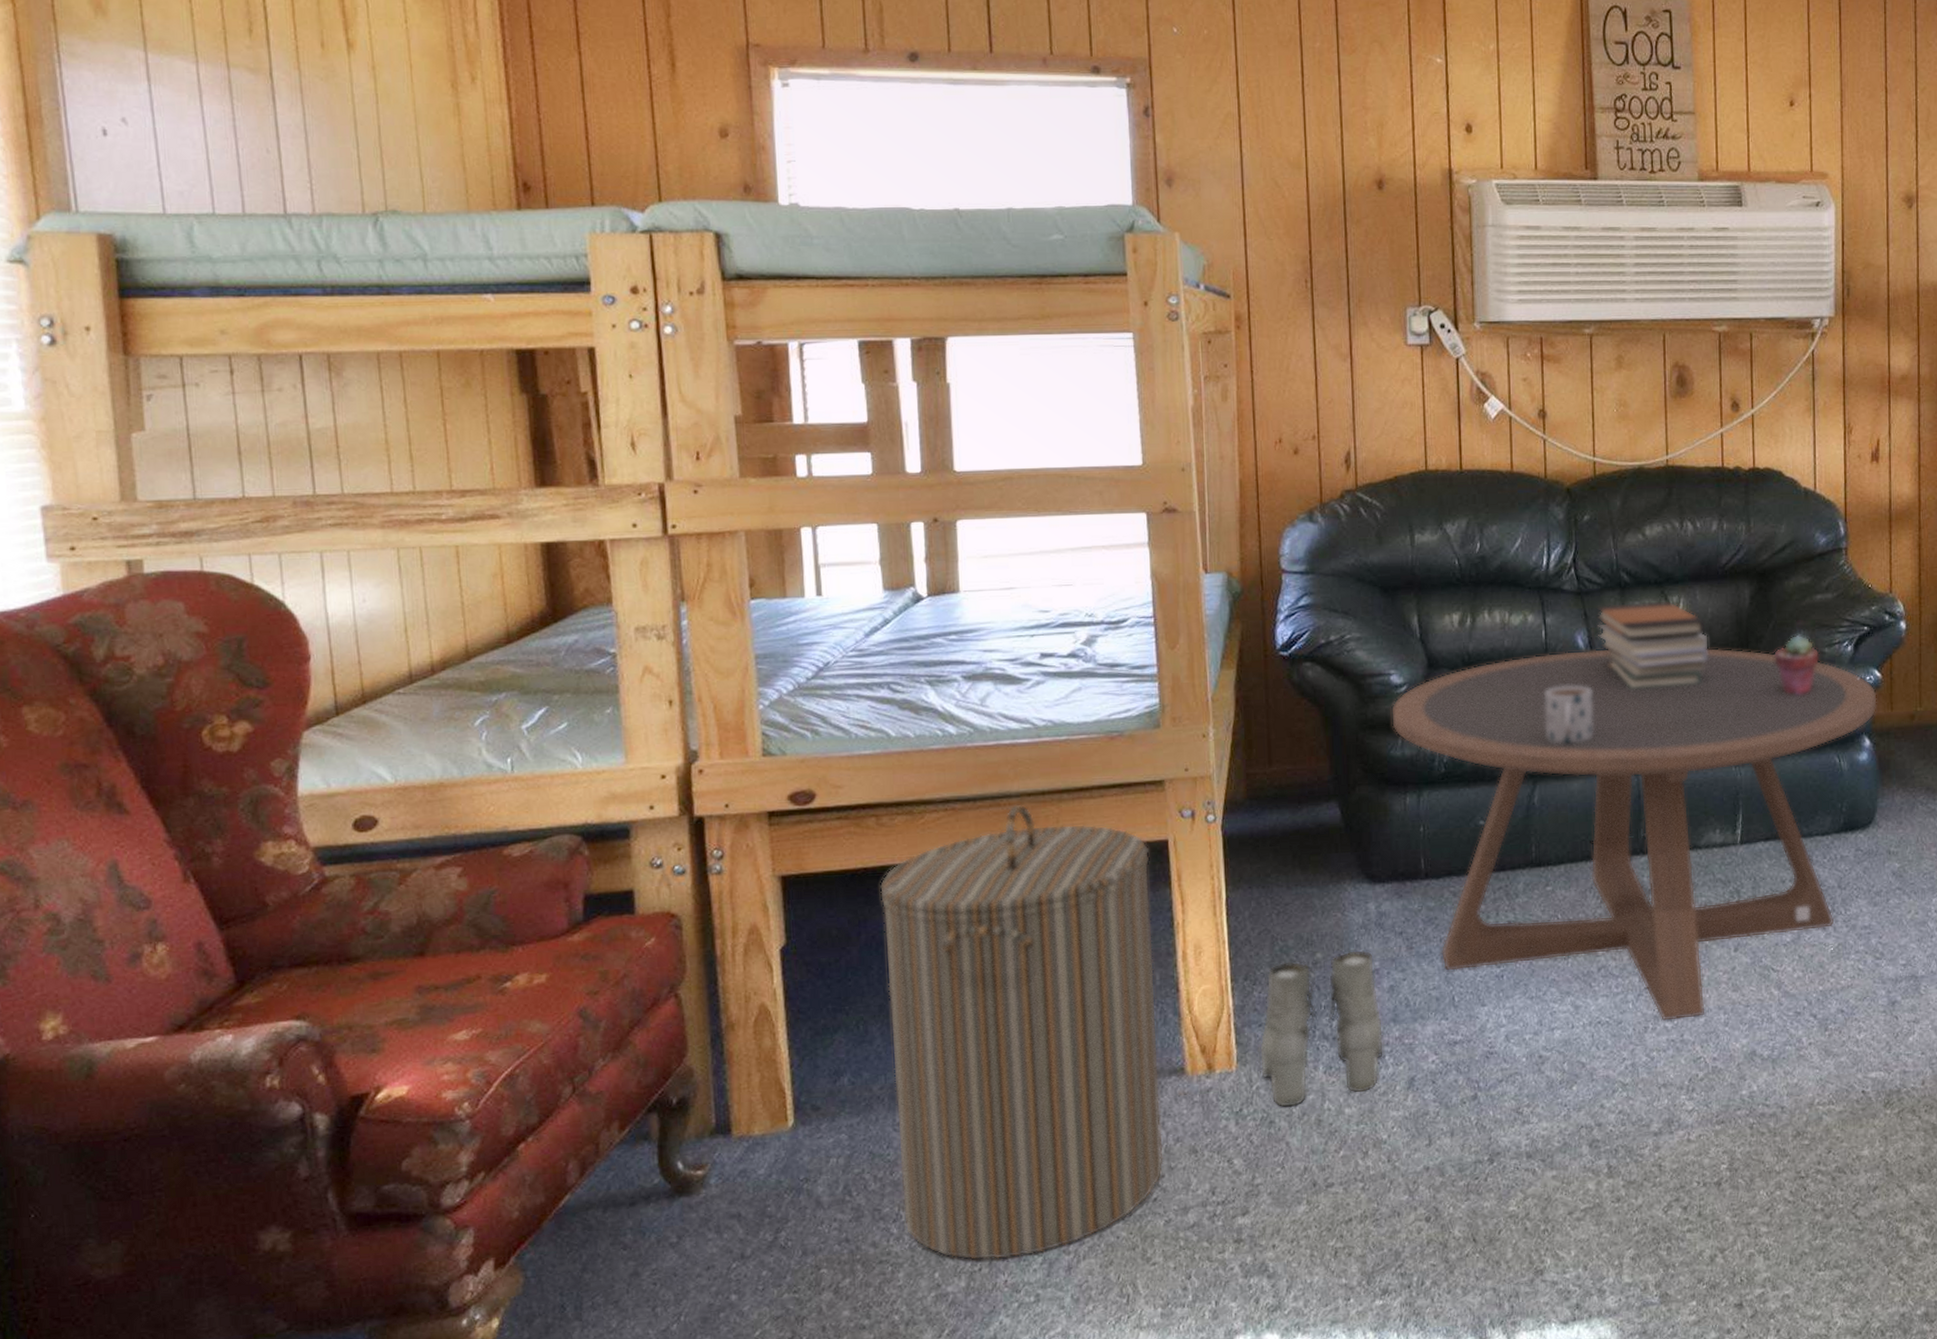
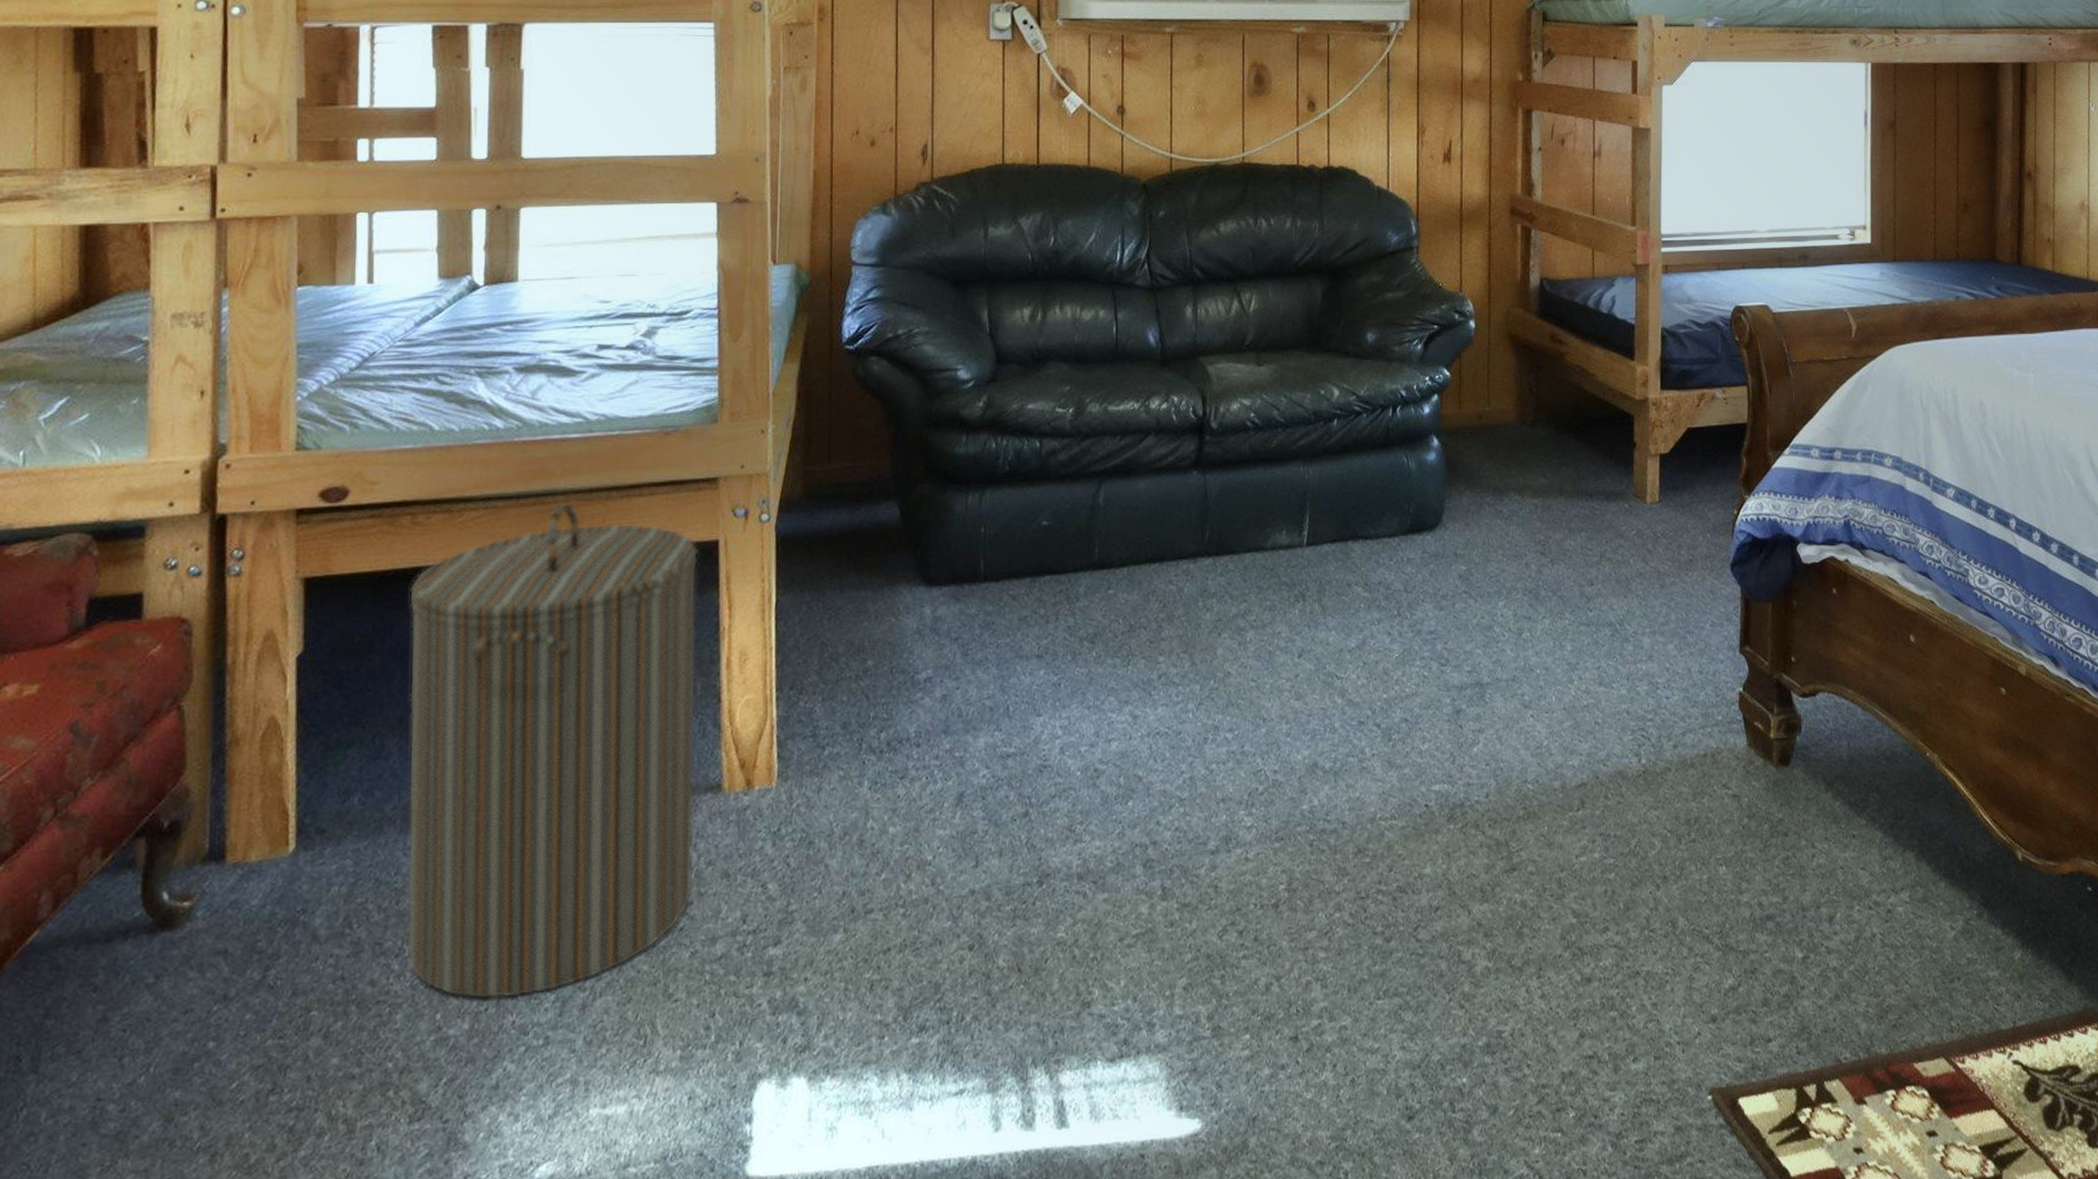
boots: present [1259,949,1385,1108] -> none [801,656,934,828]
coffee table: present [1390,647,1877,1022] -> none [956,345,1446,732]
mug: present [1544,685,1594,744] -> none [1113,382,1162,442]
book stack: present [1596,599,1710,689] -> none [1168,296,1281,387]
potted succulent: present [1773,634,1820,696] -> none [1343,332,1390,394]

